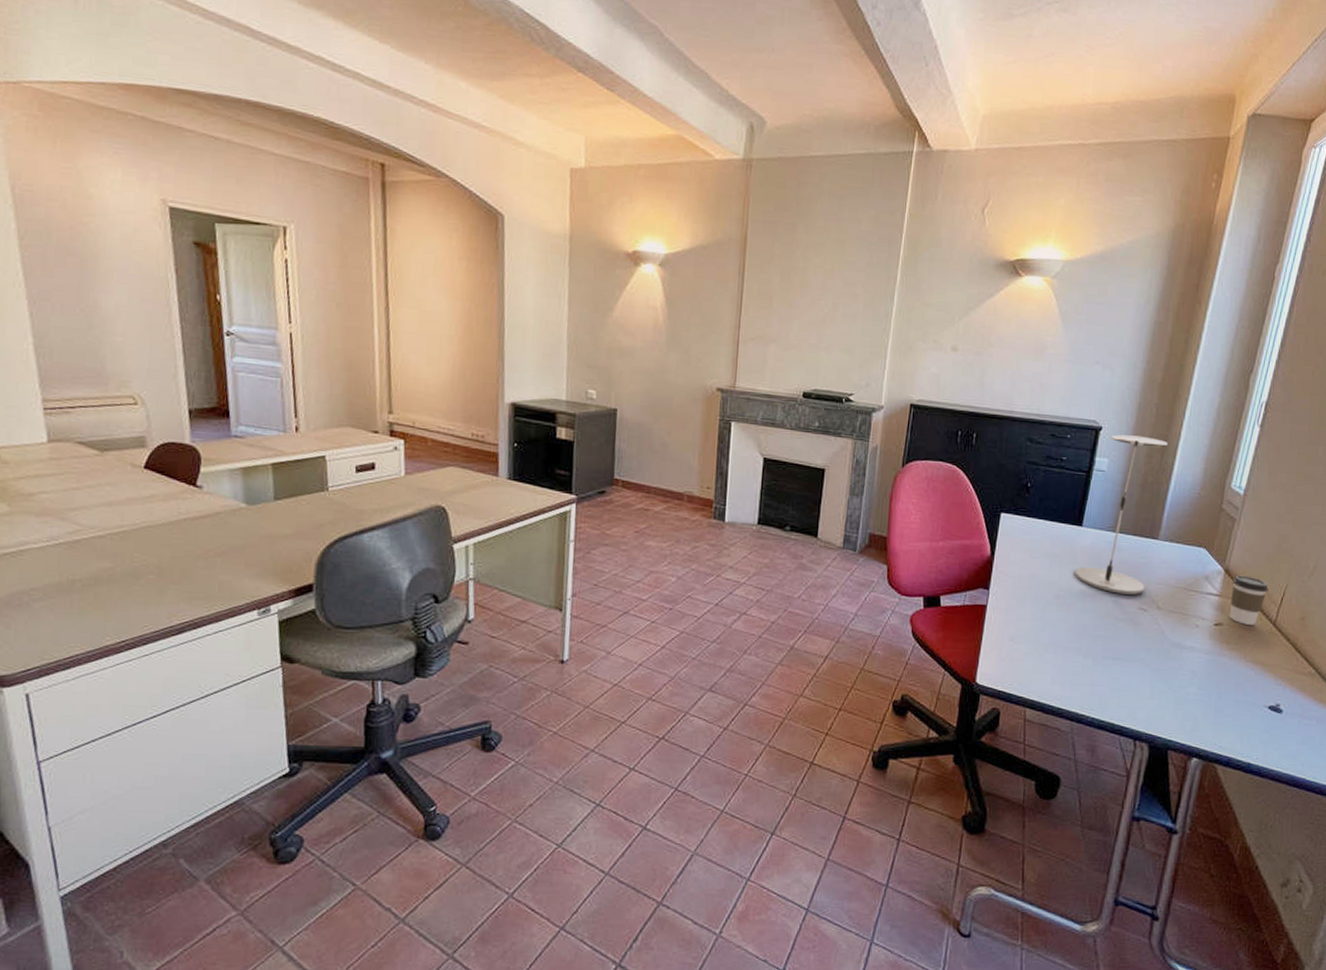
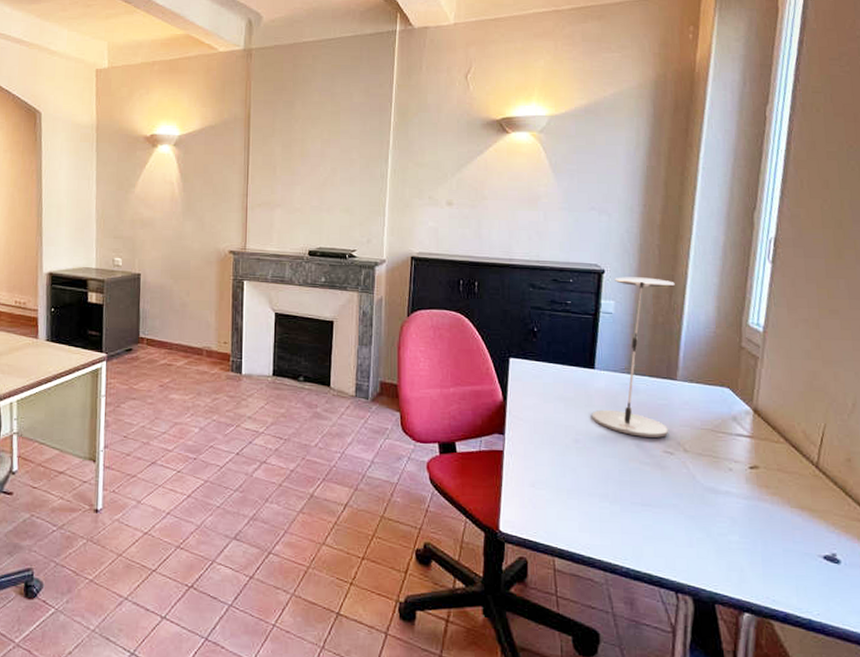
coffee cup: present [1230,575,1268,625] -> none [763,415,805,468]

